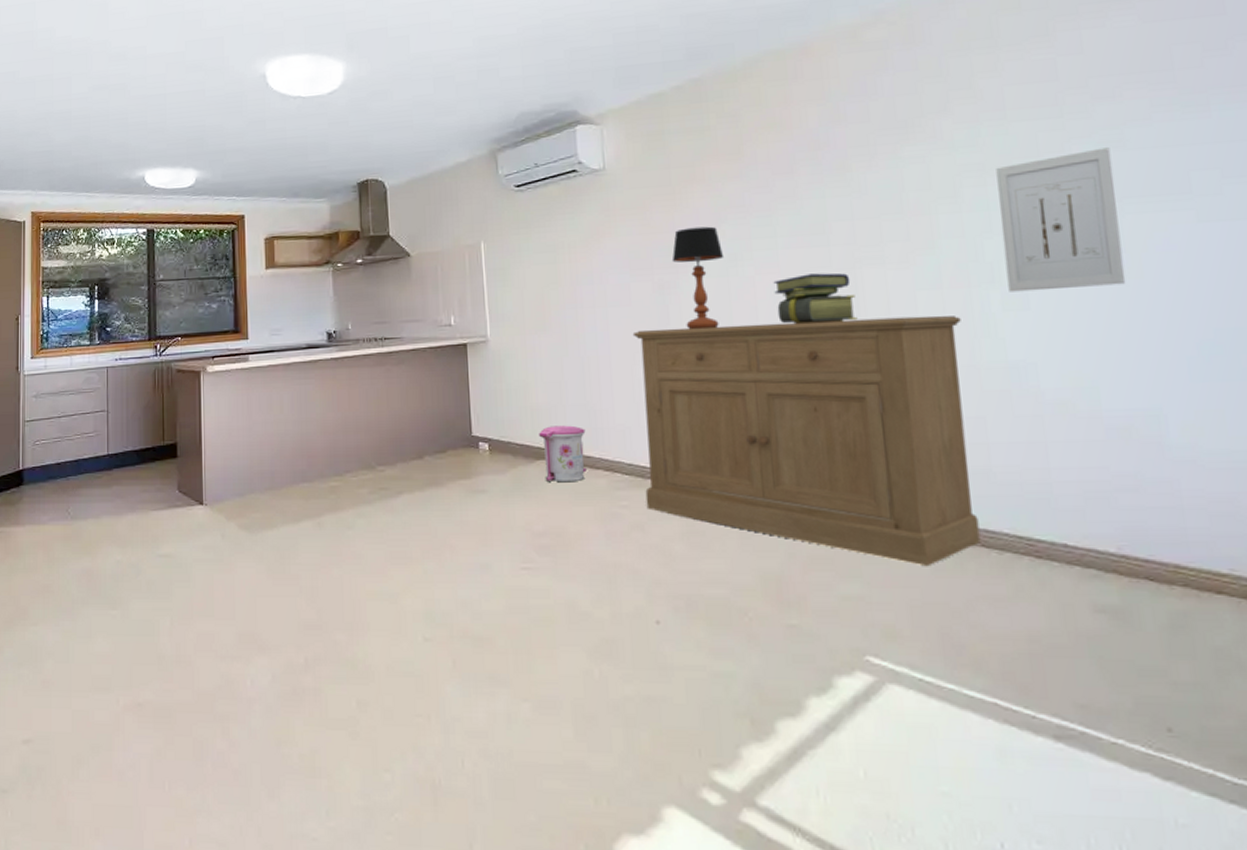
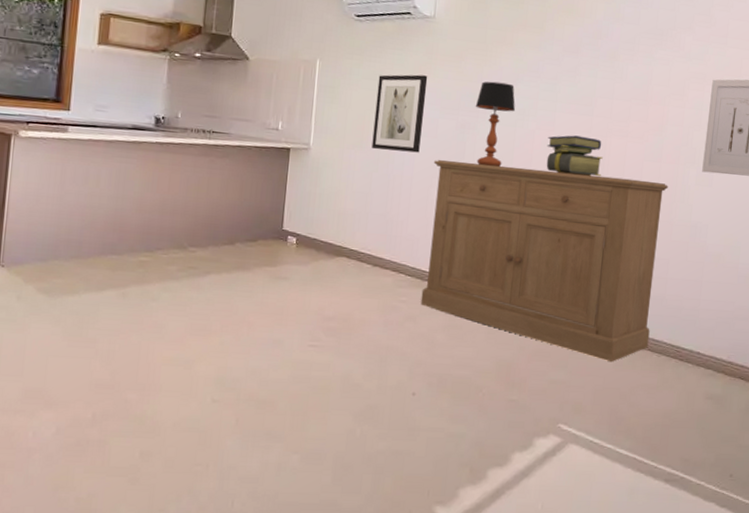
trash can: present [539,425,587,481] -> none [341,229,382,277]
wall art: none [551,236,613,329] -> present [371,74,428,153]

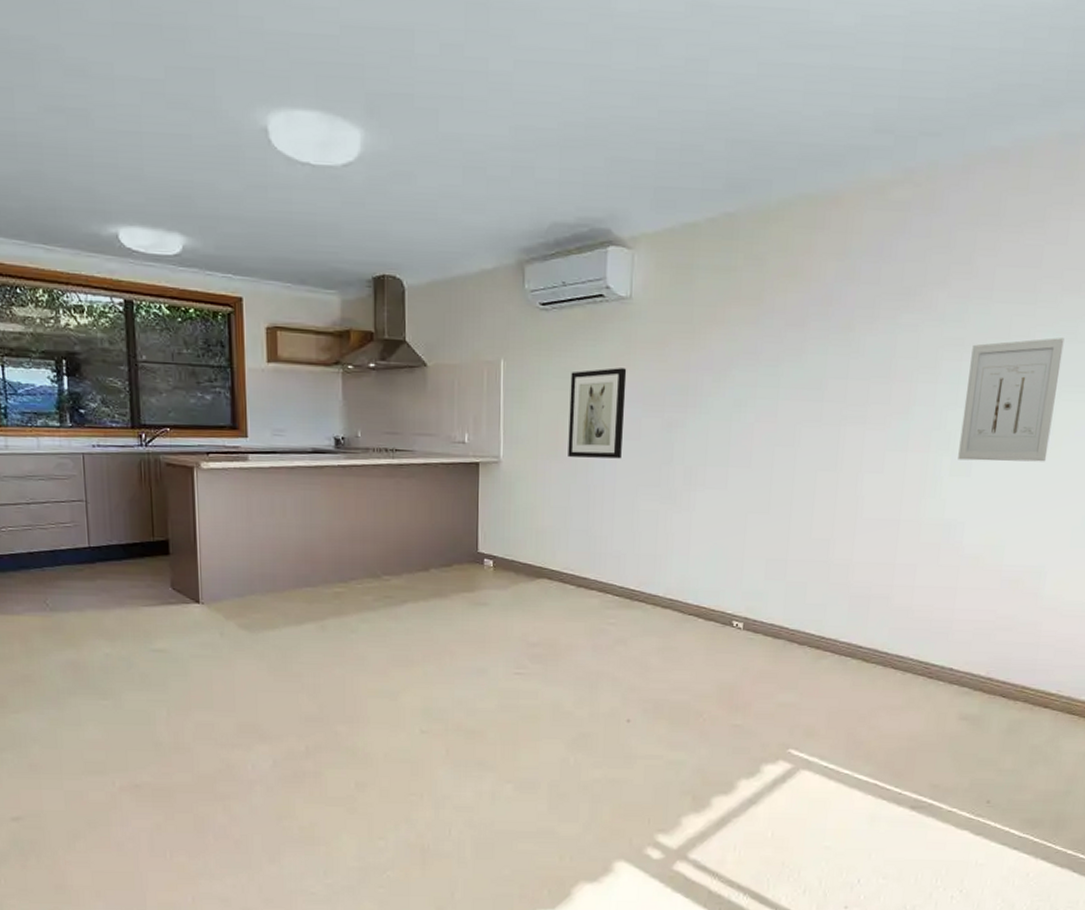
sideboard: present [420,159,668,361] -> none [631,464,916,681]
table lamp: present [475,81,516,167] -> none [682,369,731,468]
stack of books: present [546,135,603,177] -> none [768,426,836,473]

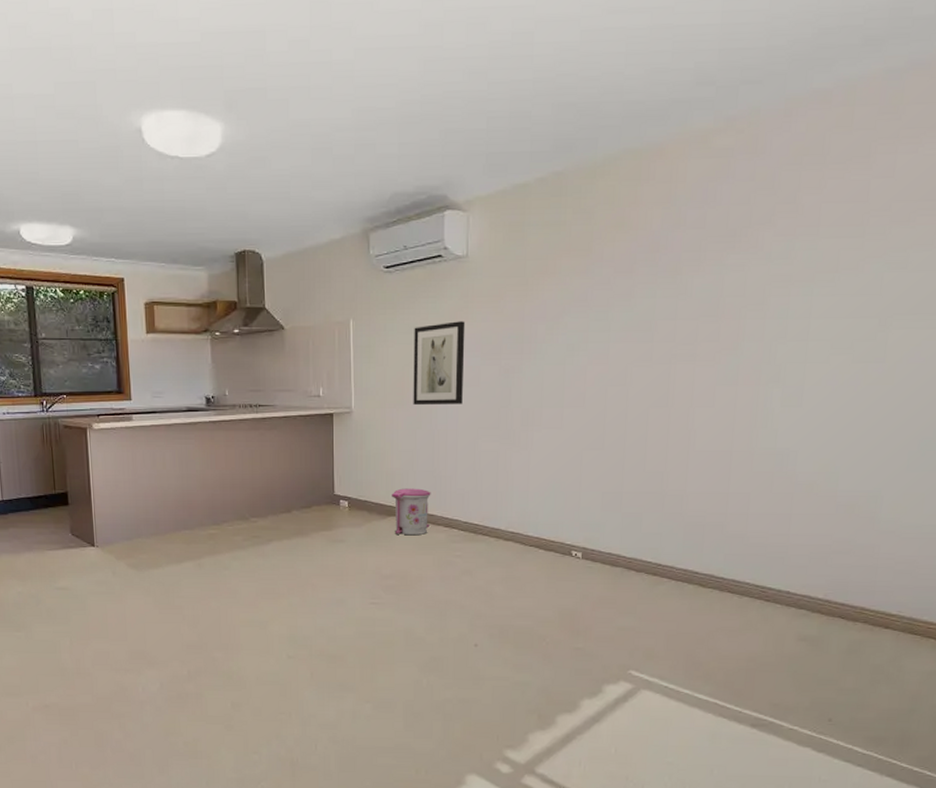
trash can: none [542,548,585,599] -> present [392,488,431,535]
wall art: present [958,338,1065,462] -> none [789,268,895,391]

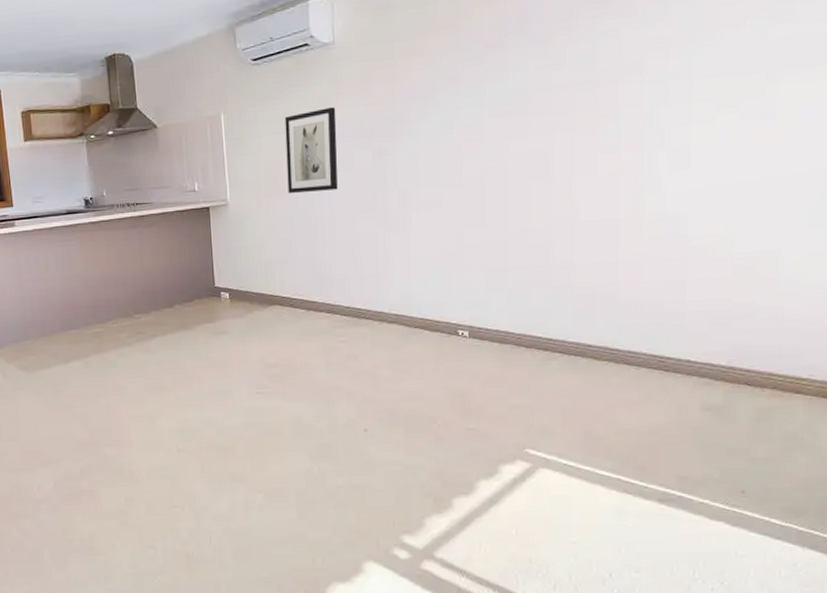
trash can: present [392,488,431,535] -> none [272,276,312,323]

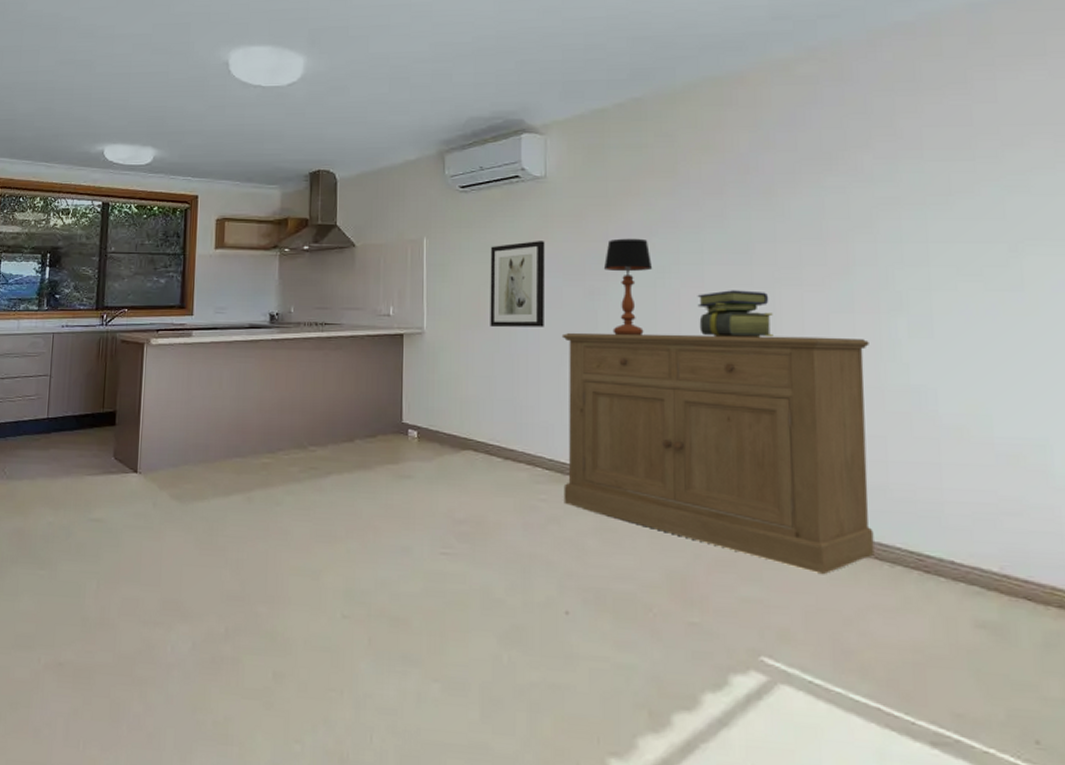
sideboard: none [354,175,632,380] -> present [561,332,875,574]
table lamp: none [390,97,437,191] -> present [603,238,653,335]
stack of books: none [477,139,546,185] -> present [697,290,774,337]

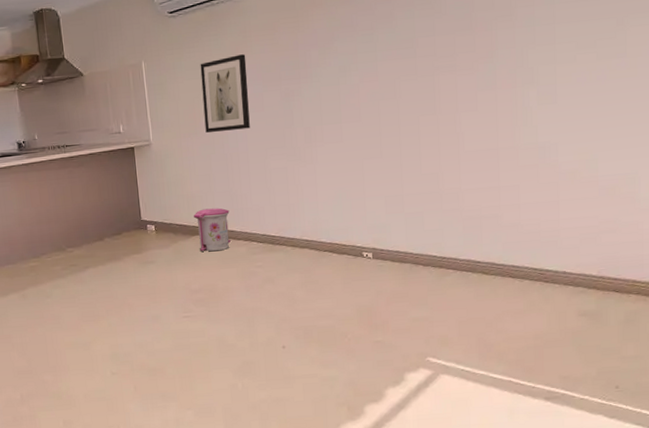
trash can: none [466,418,511,473] -> present [194,208,231,252]
sideboard: present [561,332,875,574] -> none [265,110,509,293]
table lamp: present [603,238,653,335] -> none [295,43,336,128]
stack of books: present [697,290,774,337] -> none [373,79,434,121]

